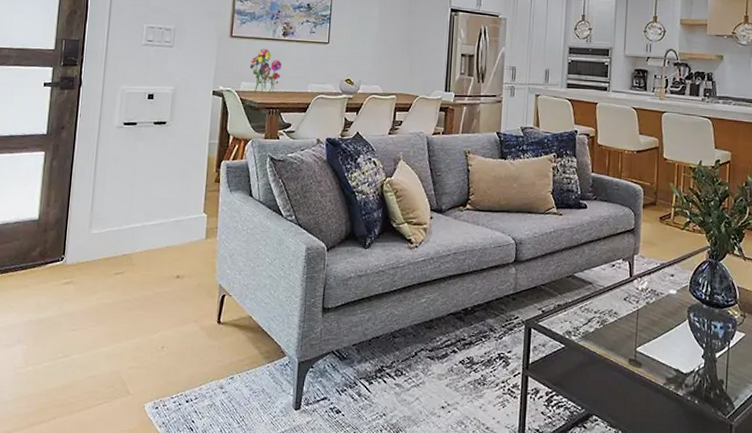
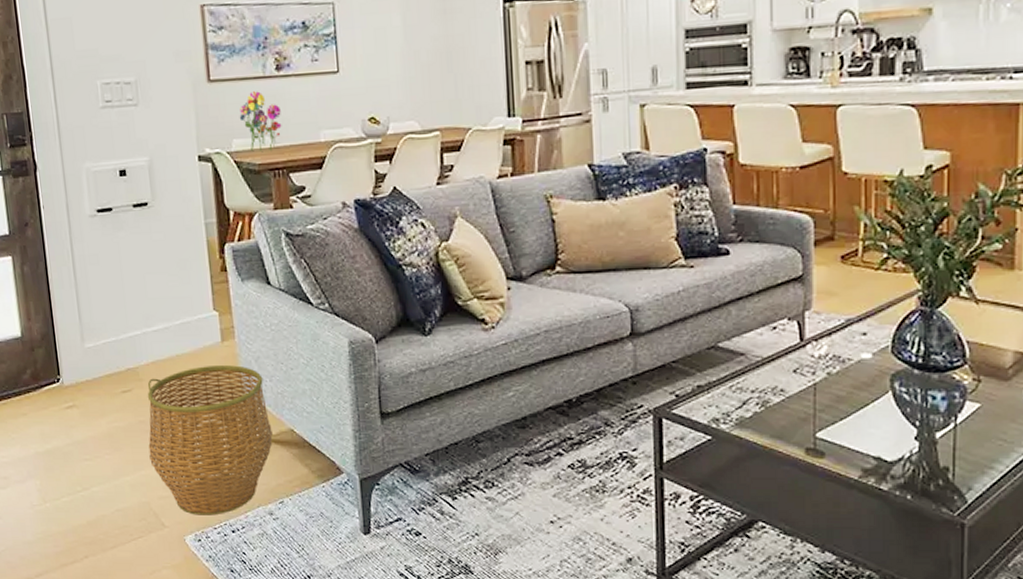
basket: none [127,257,234,386] -> present [147,365,273,515]

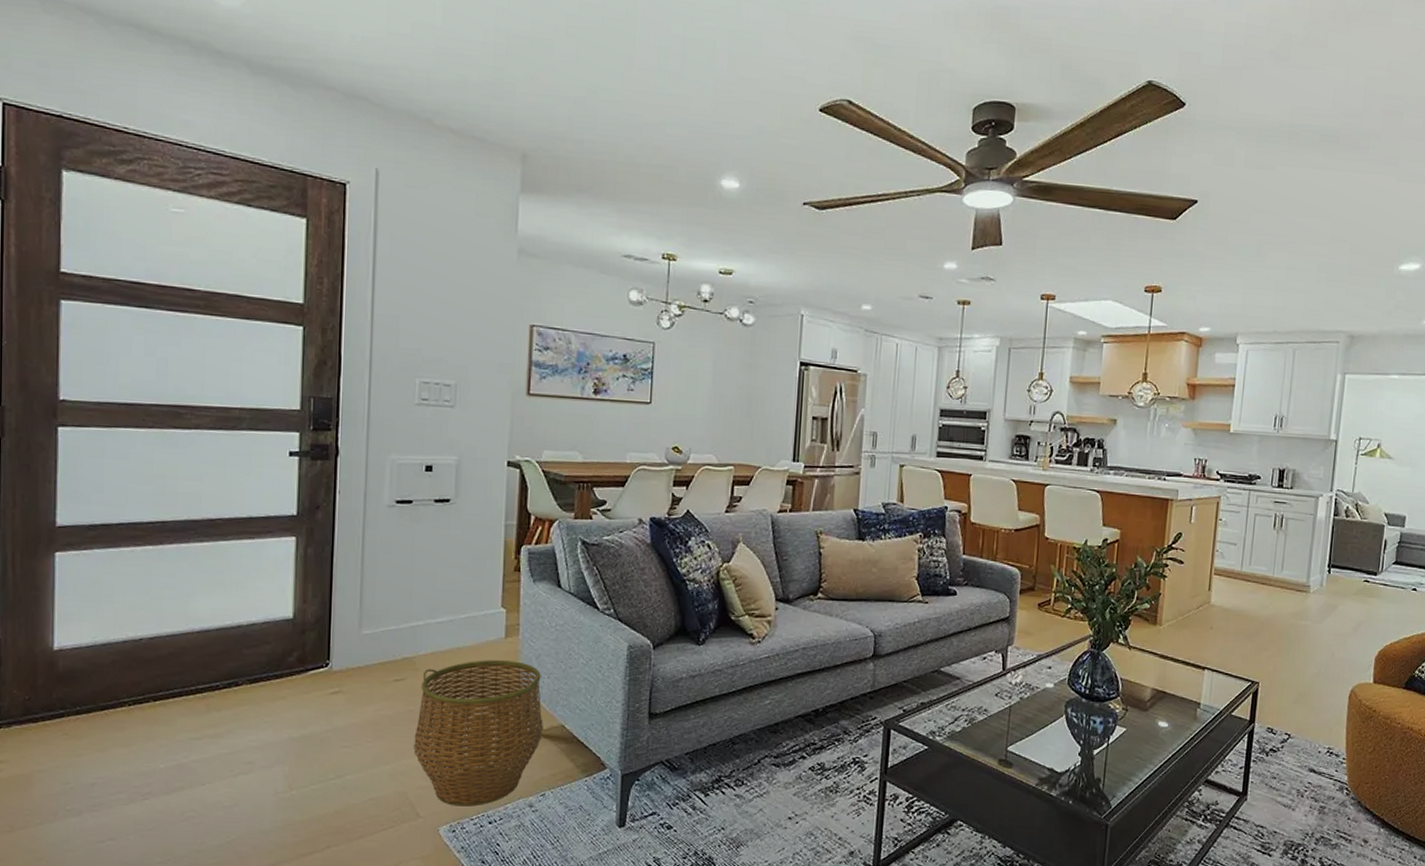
flowers: present [239,91,282,152] -> none [553,409,593,465]

